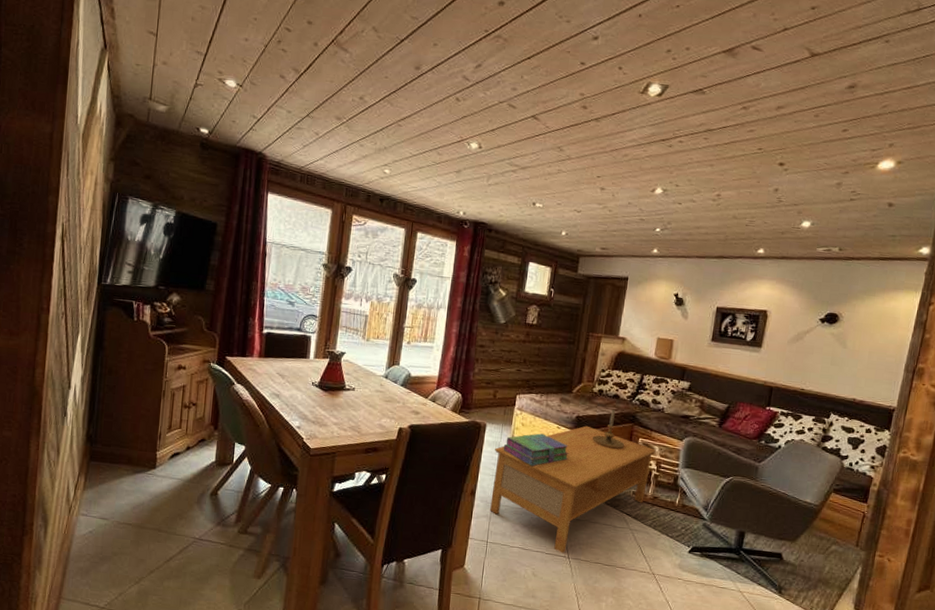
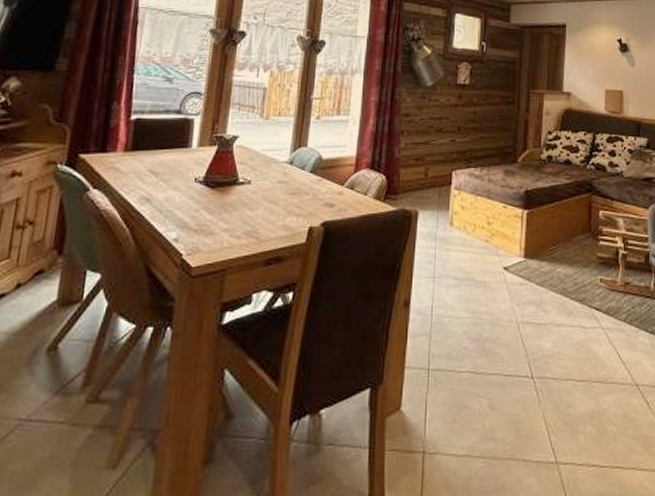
coffee table: present [490,425,656,554] -> none [429,201,621,373]
stack of books: present [503,433,568,467] -> none [440,216,520,260]
candle holder: present [593,409,625,449] -> none [546,178,584,227]

